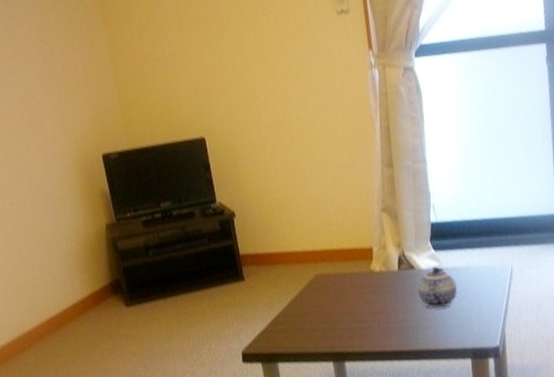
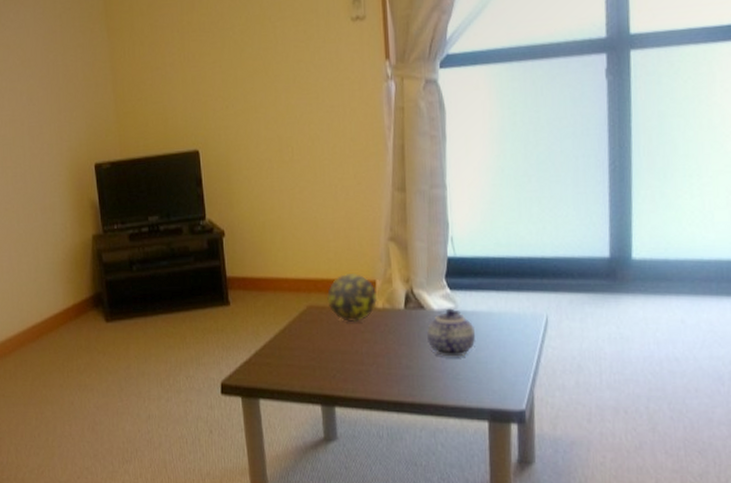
decorative ball: none [332,242,376,286] -> present [327,272,378,322]

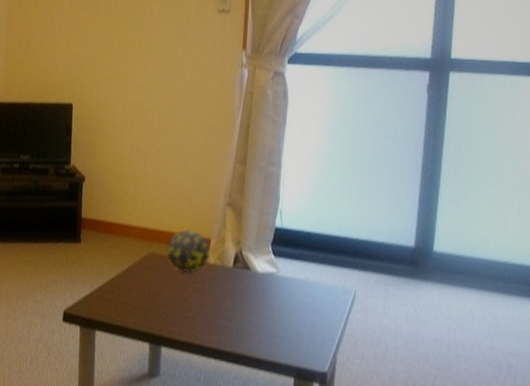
teapot: present [427,308,476,357] -> none [249,272,292,317]

